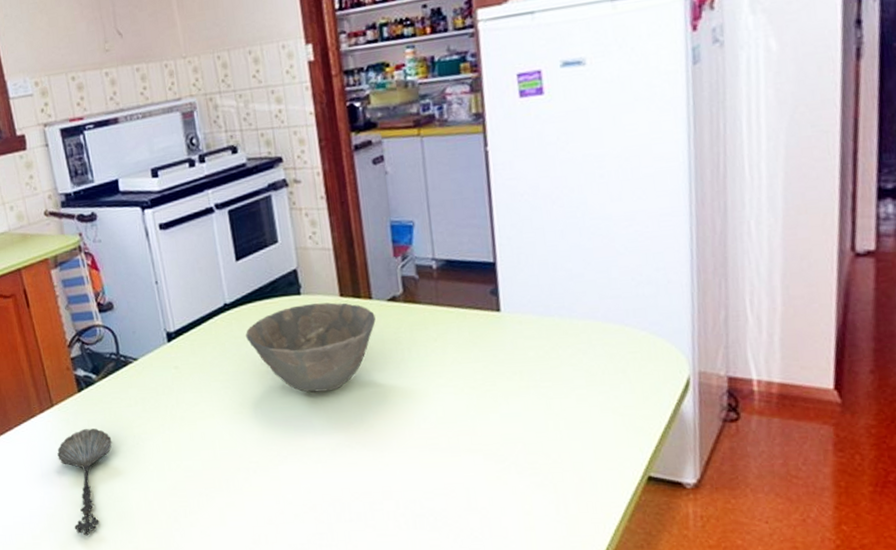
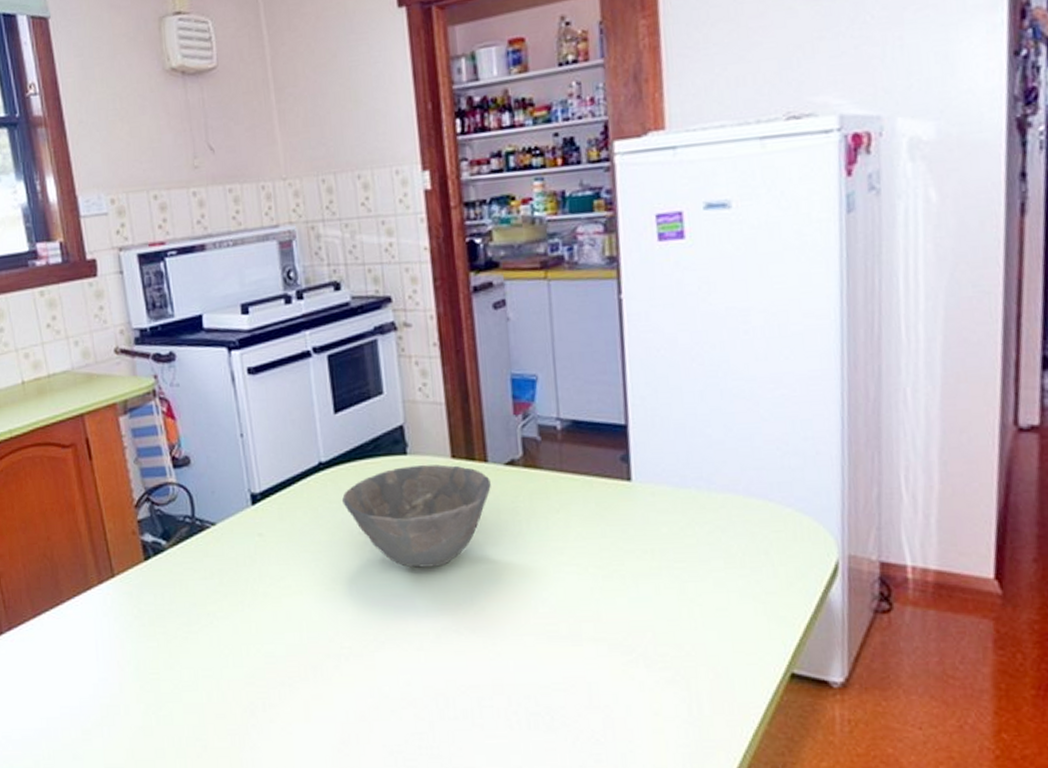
spoon: present [57,428,112,536] -> none [116,604,182,731]

